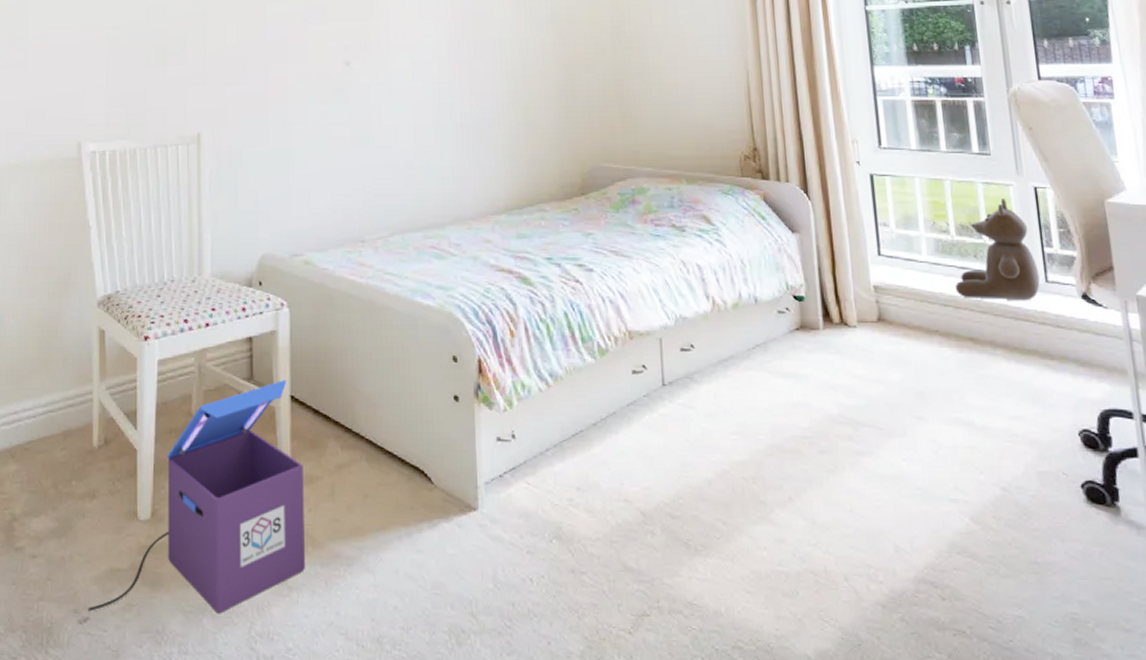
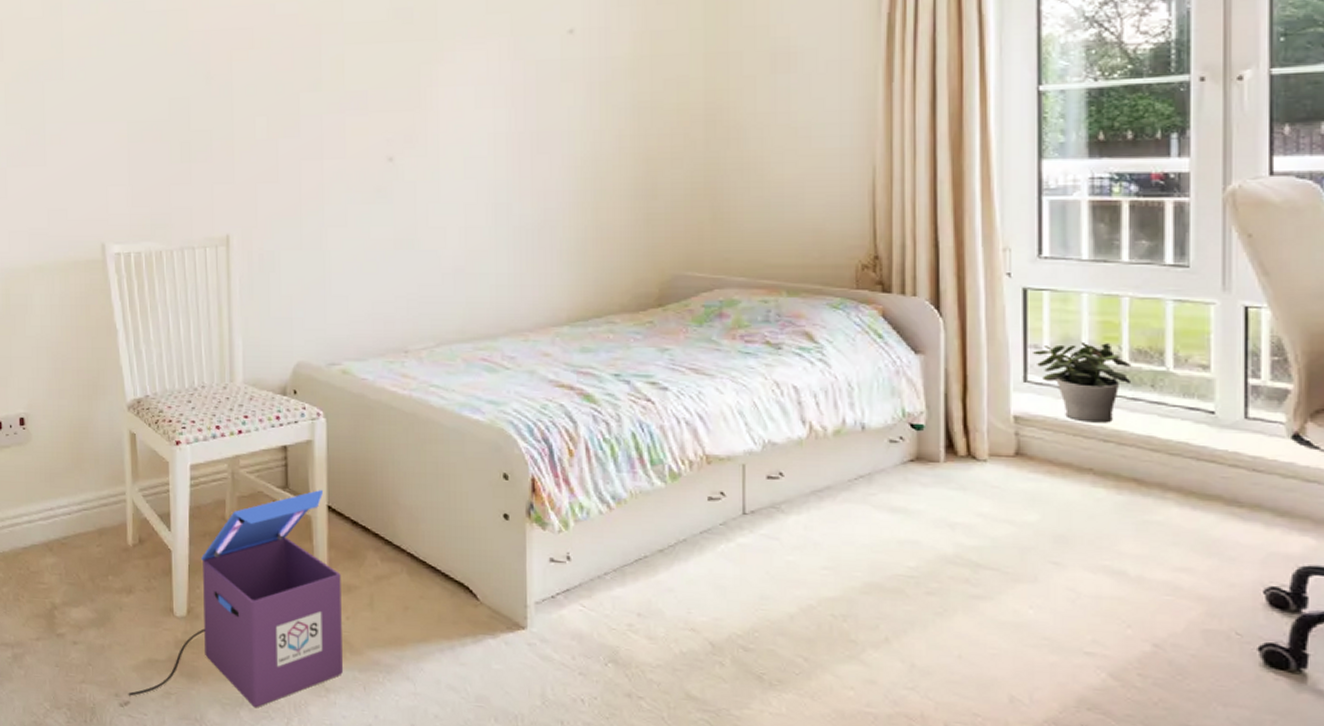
potted plant: none [883,219,959,290] -> present [1033,341,1132,423]
stuffed bear: present [955,199,1040,301] -> none [1120,319,1237,440]

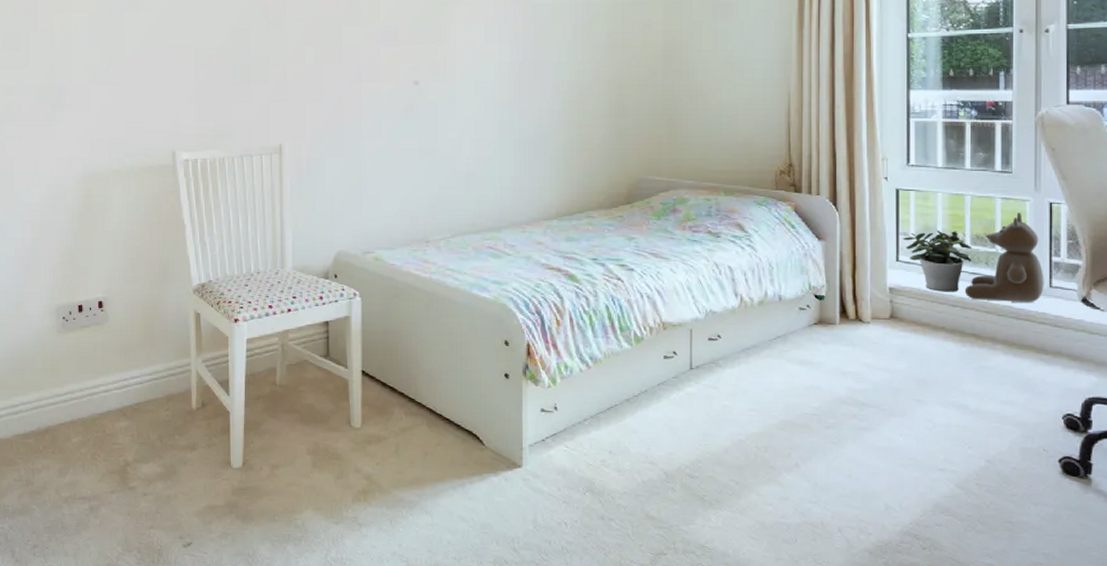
toy box: present [128,490,343,708] -> none [191,358,373,543]
stuffed bear: none [1120,319,1237,440] -> present [964,213,1044,303]

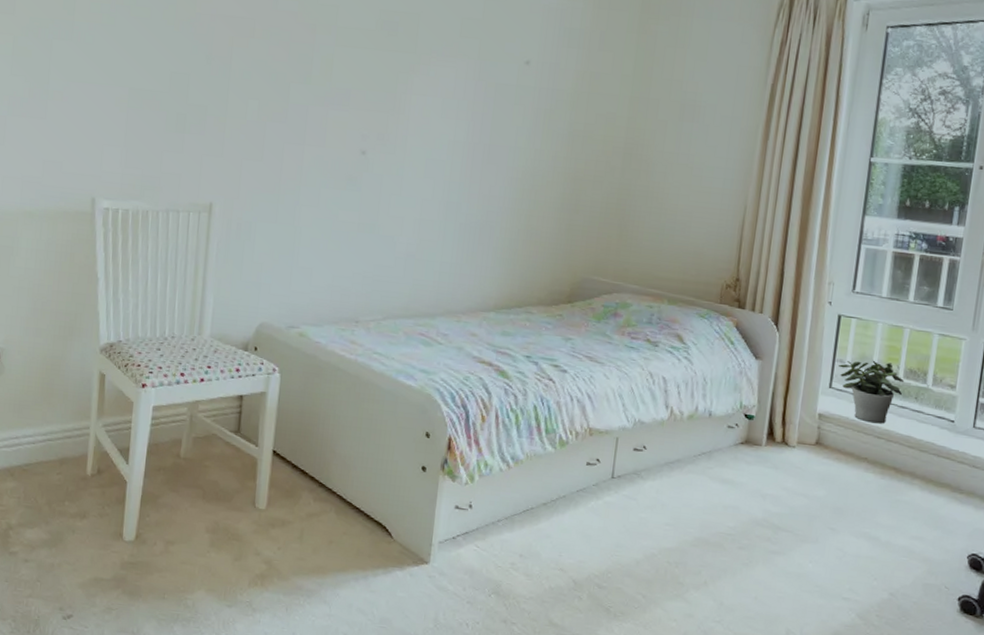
stuffed bear: present [964,213,1044,303] -> none [891,350,970,442]

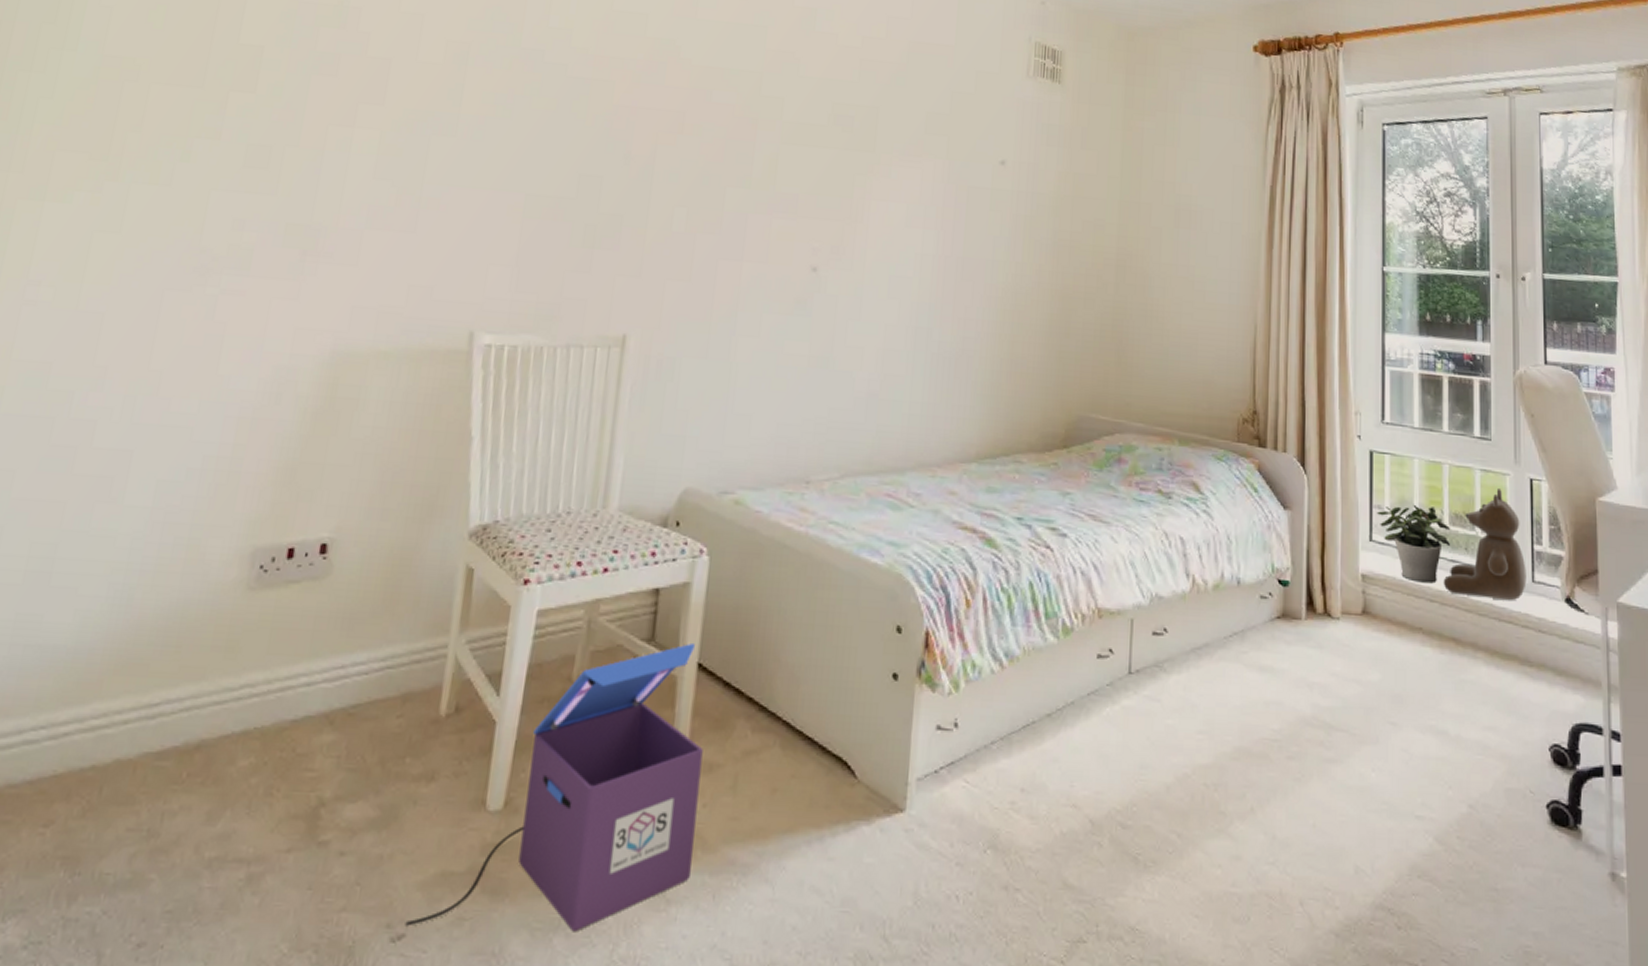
toy box: none [72,436,278,624] -> present [404,644,703,932]
stuffed bear: none [891,350,970,442] -> present [1443,488,1527,601]

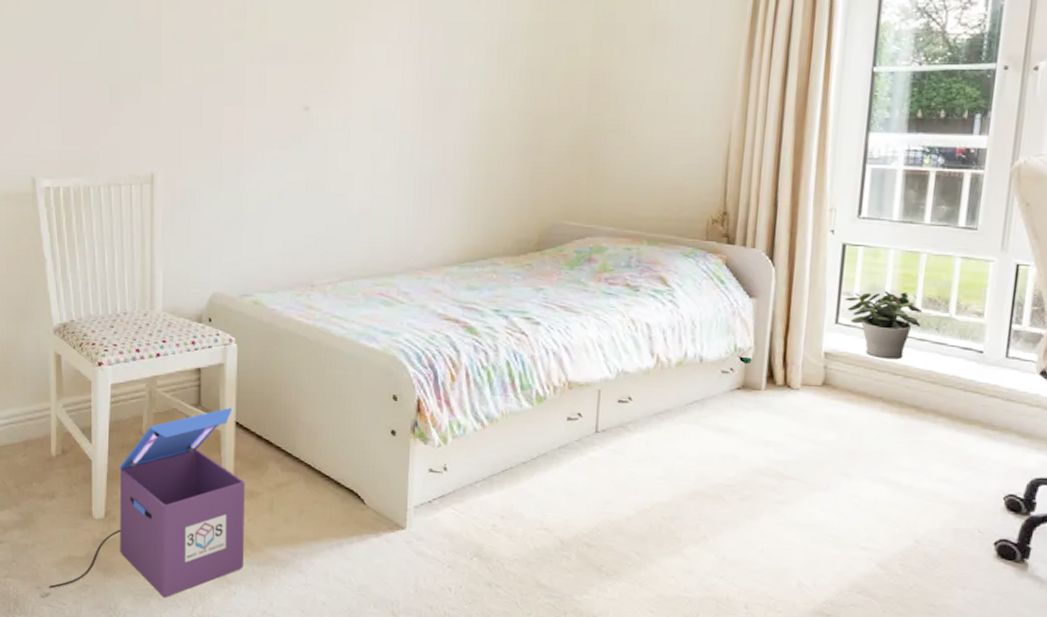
stuffed bear: present [1443,488,1527,601] -> none [908,274,1001,374]

